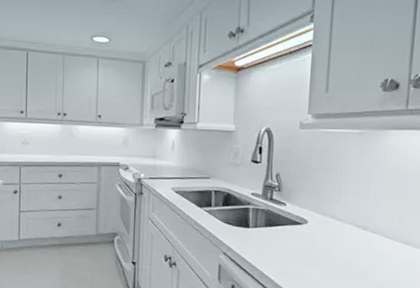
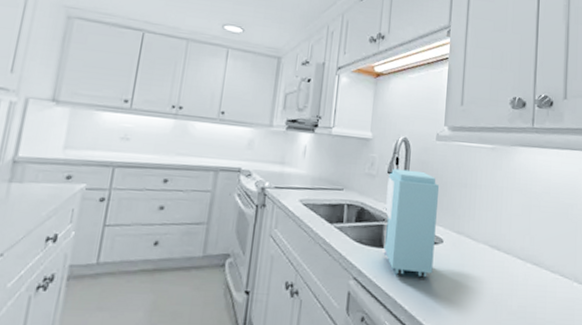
dispenser: none [250,157,304,254] -> present [383,168,440,278]

